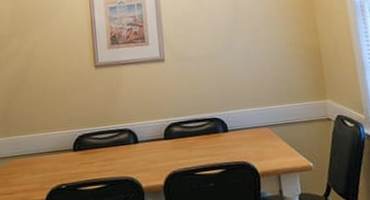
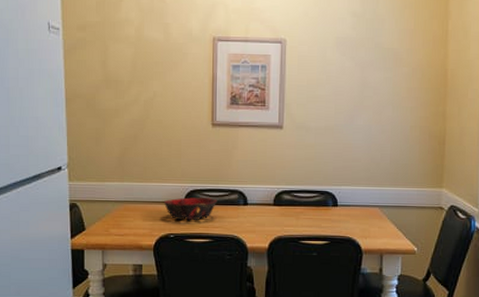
decorative bowl: none [52,140,107,169] -> present [163,197,217,221]

